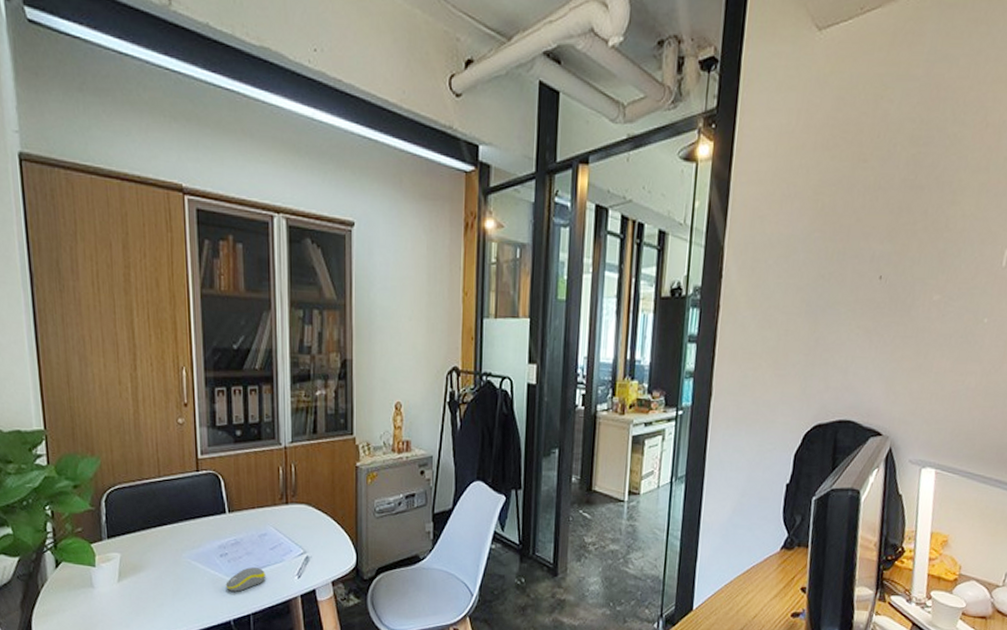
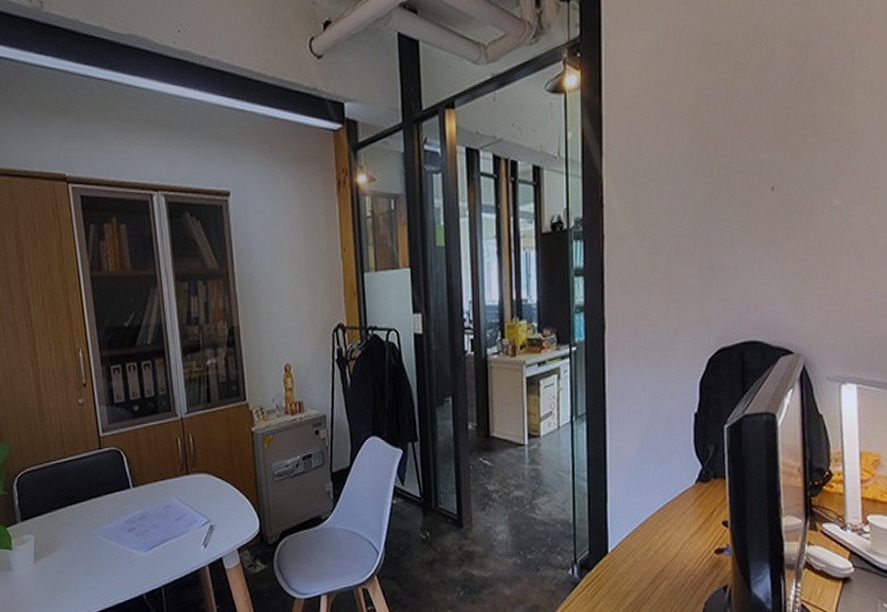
computer mouse: present [226,567,265,592] -> none [135,540,173,565]

